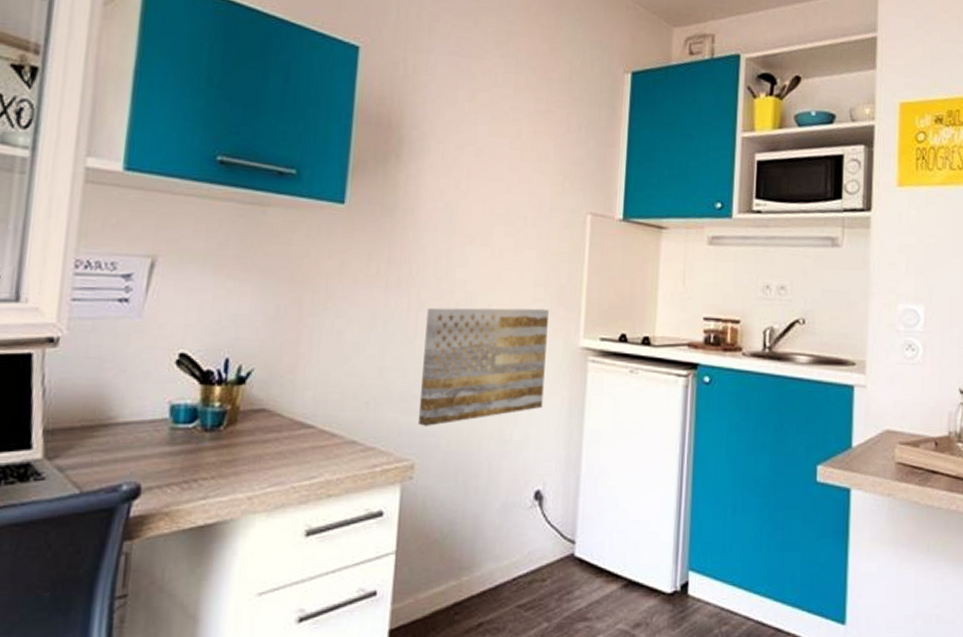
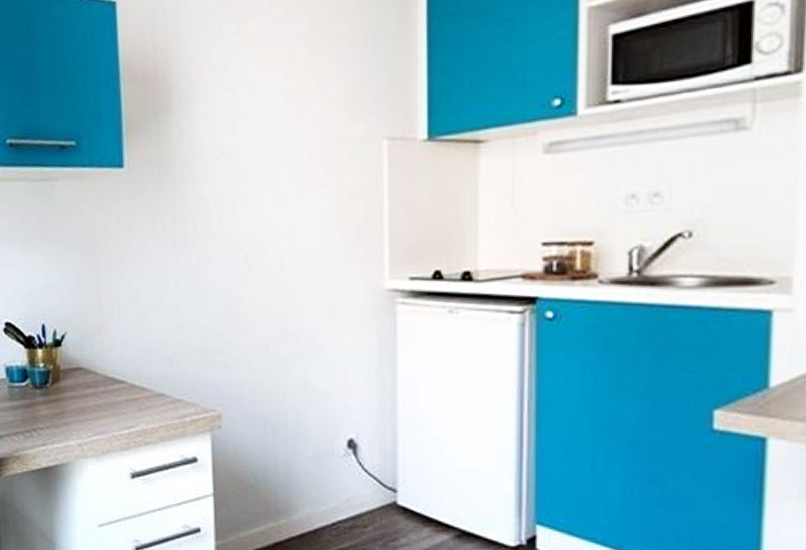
wall art: present [417,307,549,426] -> none [216,251,348,378]

